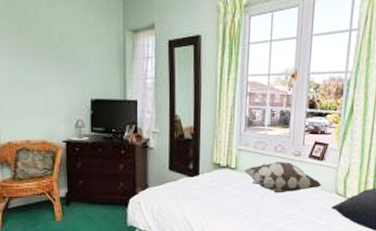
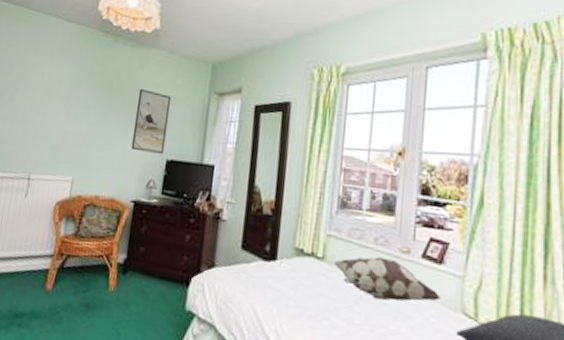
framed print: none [51,30,88,94] -> present [131,89,172,154]

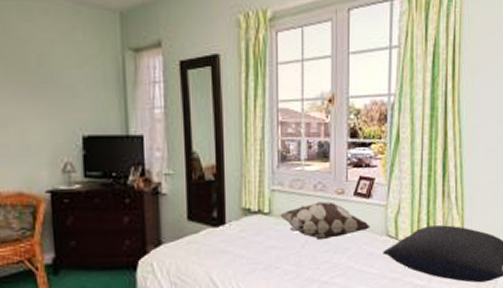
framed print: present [131,89,172,154] -> none [25,49,78,130]

